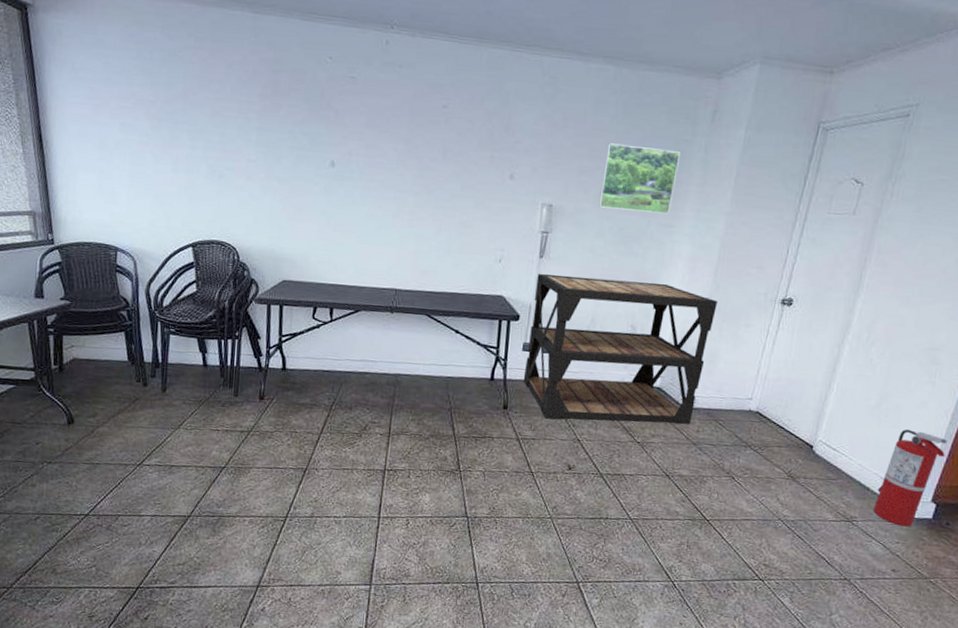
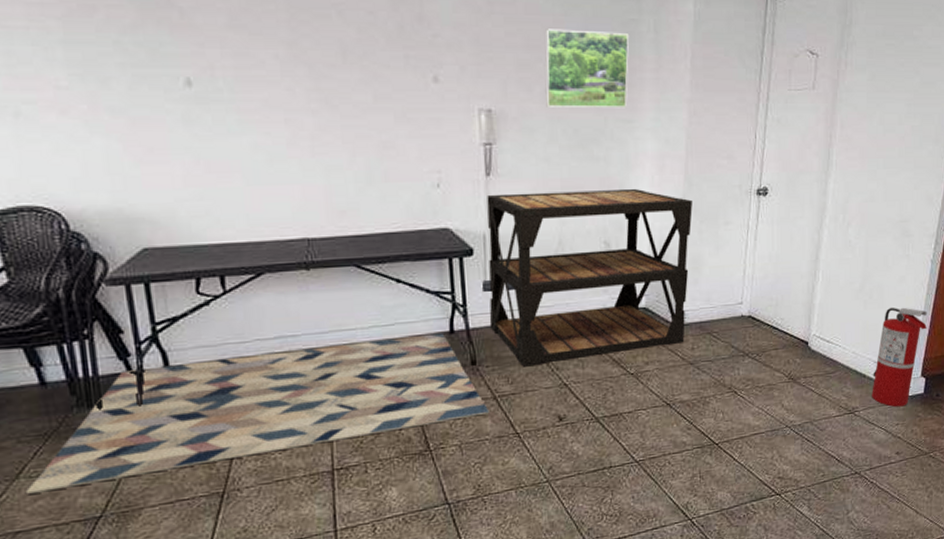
rug: none [181,366,512,452] -> present [25,333,490,494]

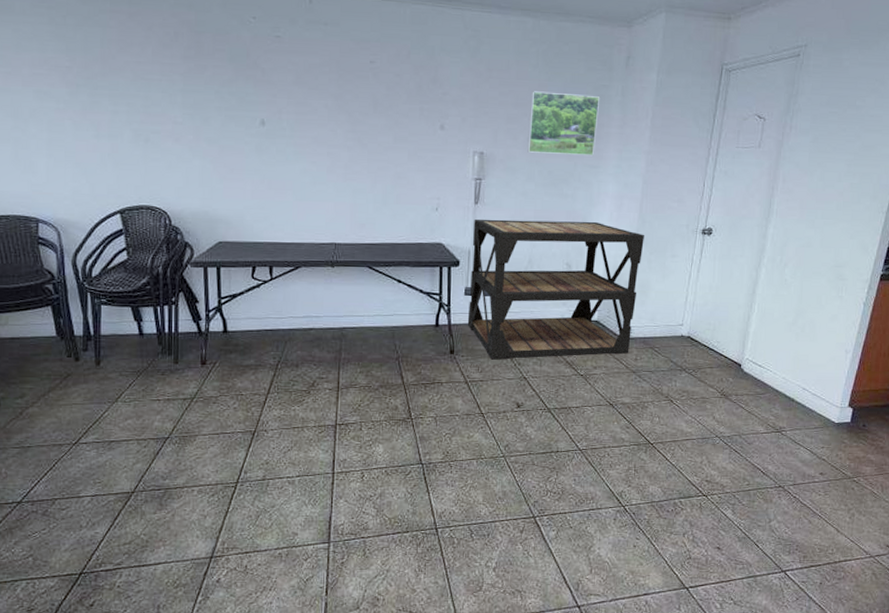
rug: present [25,333,490,494] -> none [120,325,461,414]
fire extinguisher: present [872,307,928,407] -> none [799,341,858,432]

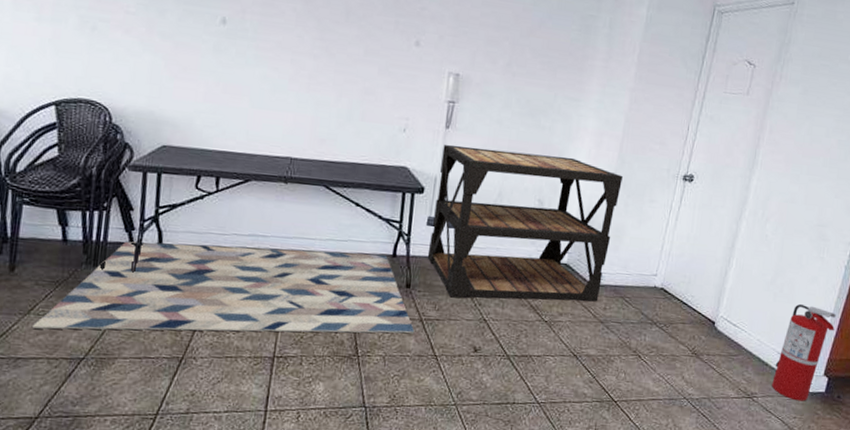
rug: none [120,325,461,414] -> present [31,241,415,334]
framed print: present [527,91,599,156] -> none [506,14,586,89]
fire extinguisher: none [799,341,858,432] -> present [772,303,837,401]

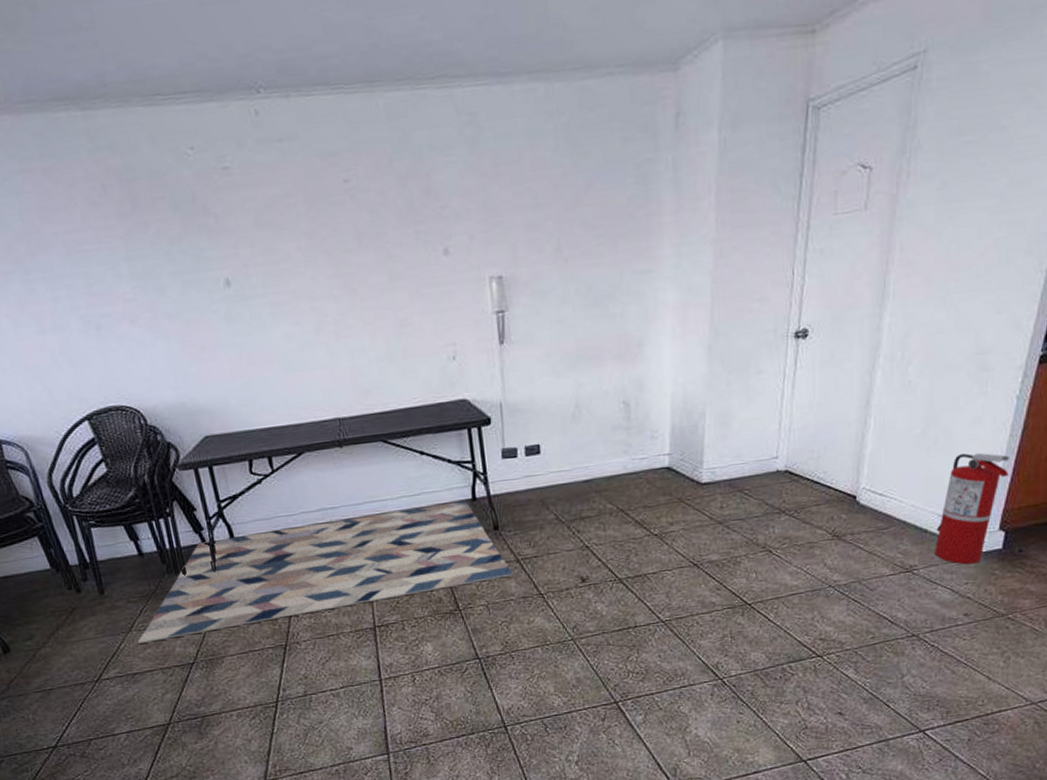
shelving unit: present [427,144,623,302] -> none [501,343,720,531]

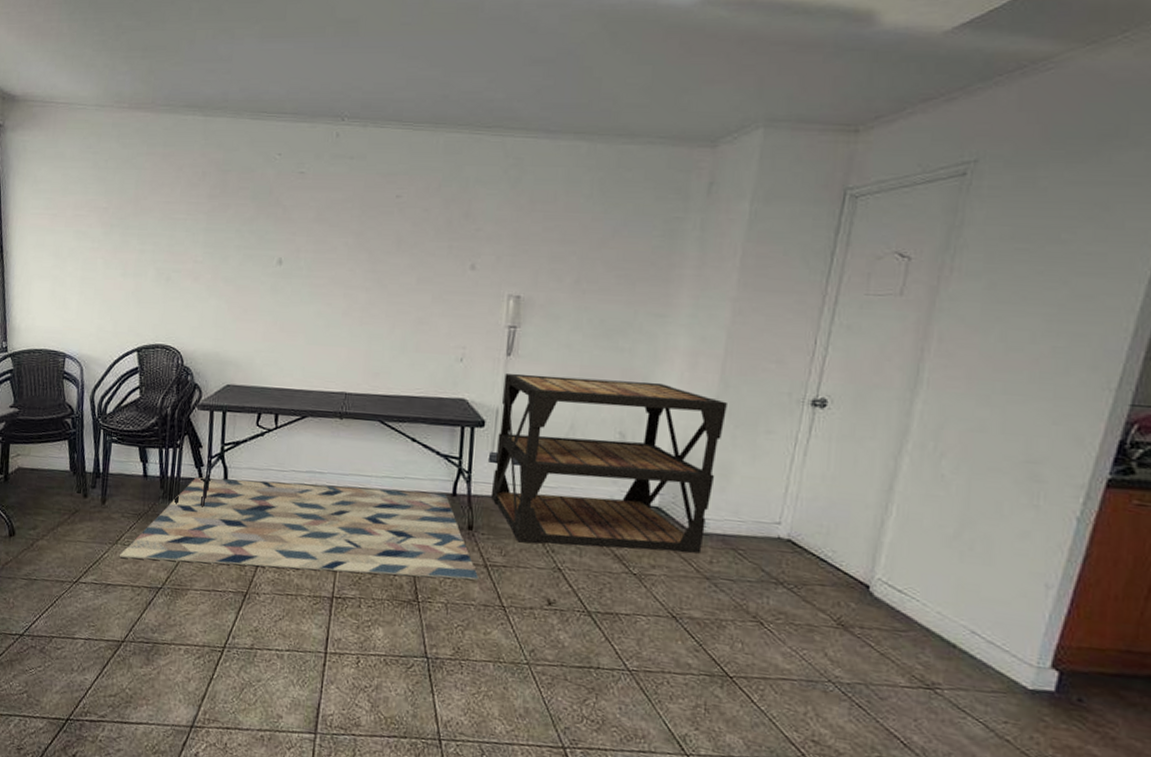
shelving unit: none [501,343,720,531] -> present [490,373,727,554]
fire extinguisher: present [934,452,1011,565] -> none [964,566,1068,701]

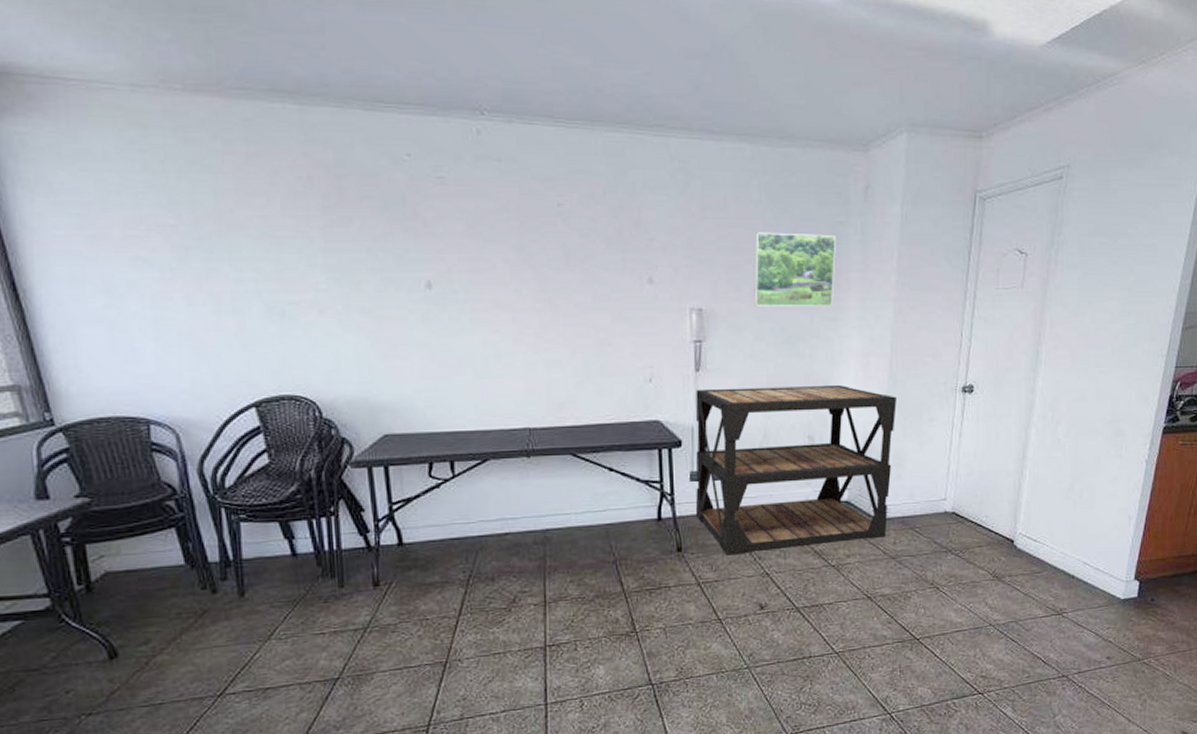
rug: present [118,477,479,580] -> none [275,520,694,654]
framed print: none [574,225,670,303] -> present [754,232,836,308]

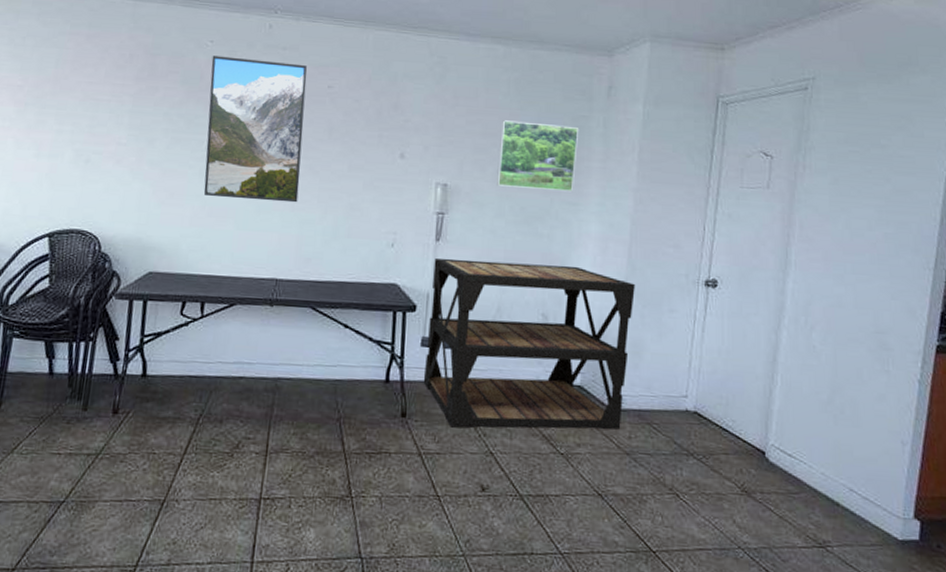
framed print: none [412,173,541,344] -> present [203,55,307,203]

